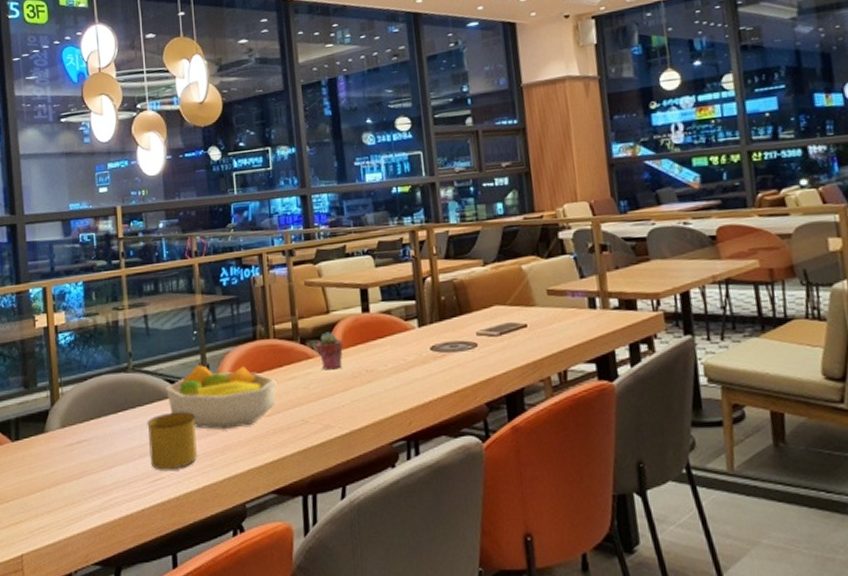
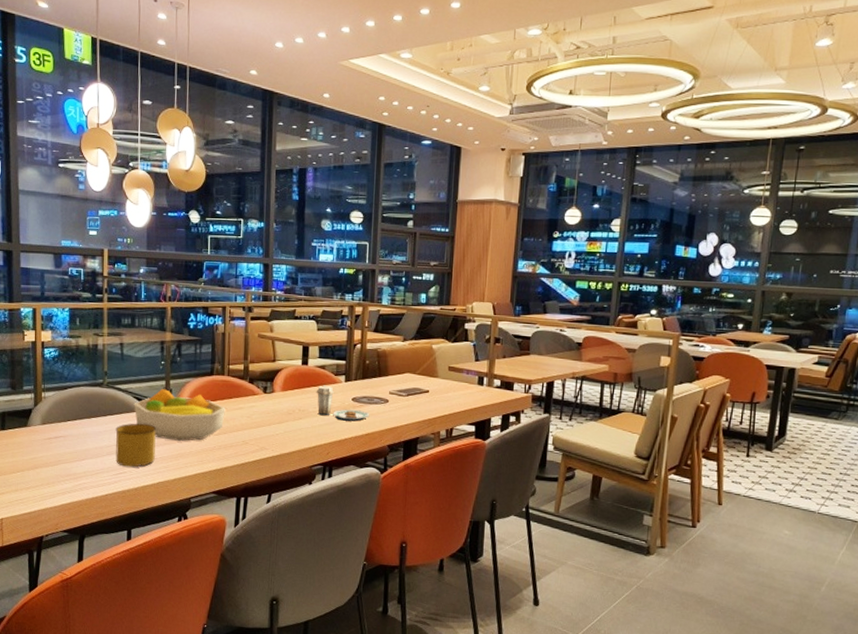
potted succulent: present [316,332,344,370] -> none [261,376,284,406]
plate: none [384,334,456,378] -> present [316,385,370,422]

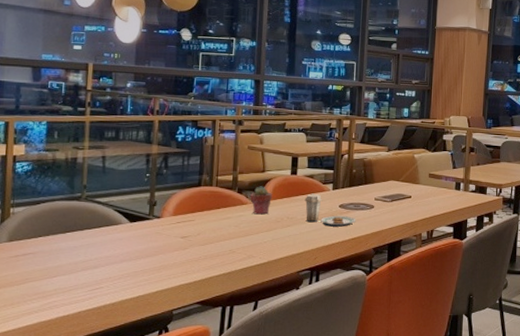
mug: present [115,423,157,467] -> none [91,236,139,282]
fruit bowl: present [134,388,225,441] -> none [114,200,213,253]
potted succulent: none [261,376,284,406] -> present [250,186,273,215]

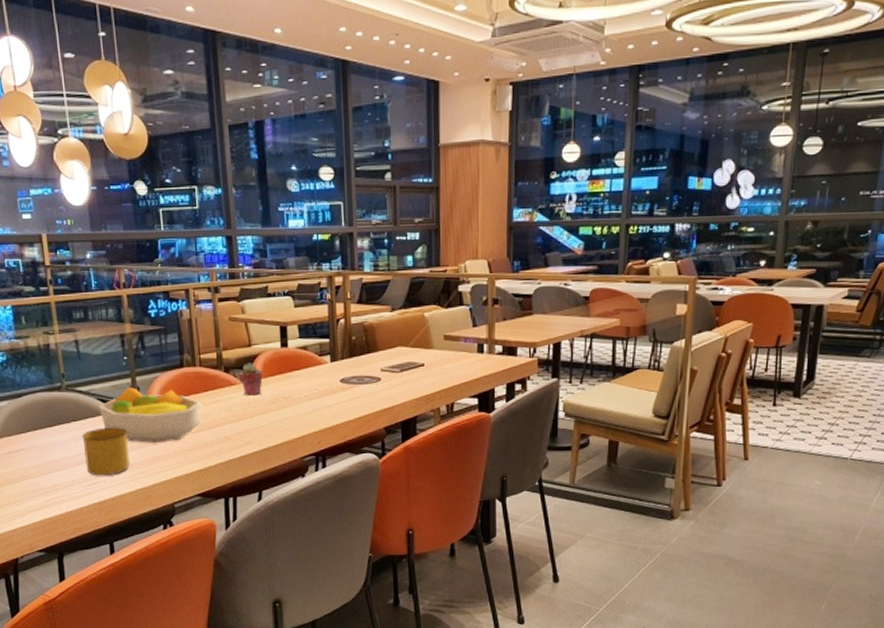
mug: none [91,236,139,282] -> present [82,427,130,476]
fruit bowl: none [114,200,213,253] -> present [99,386,202,443]
plate: present [304,193,356,227] -> none [300,367,362,405]

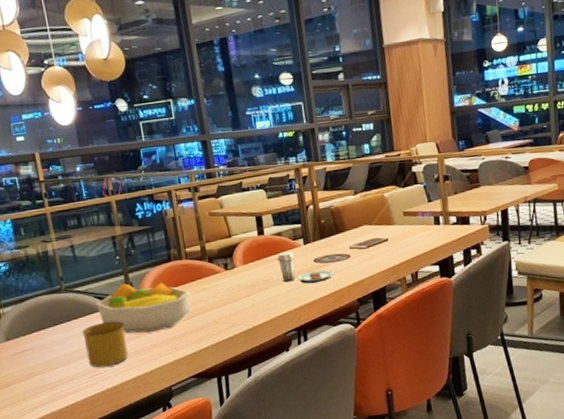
potted succulent: present [239,363,264,396] -> none [221,252,245,282]
plate: none [300,367,362,405] -> present [277,251,334,284]

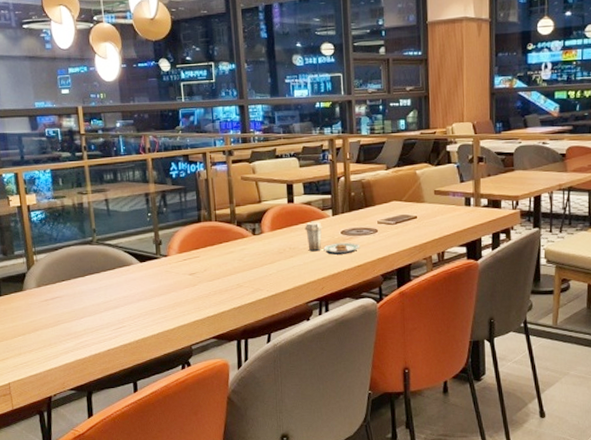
mug: present [82,321,128,368] -> none [110,276,152,321]
fruit bowl: present [96,282,191,334] -> none [125,240,217,290]

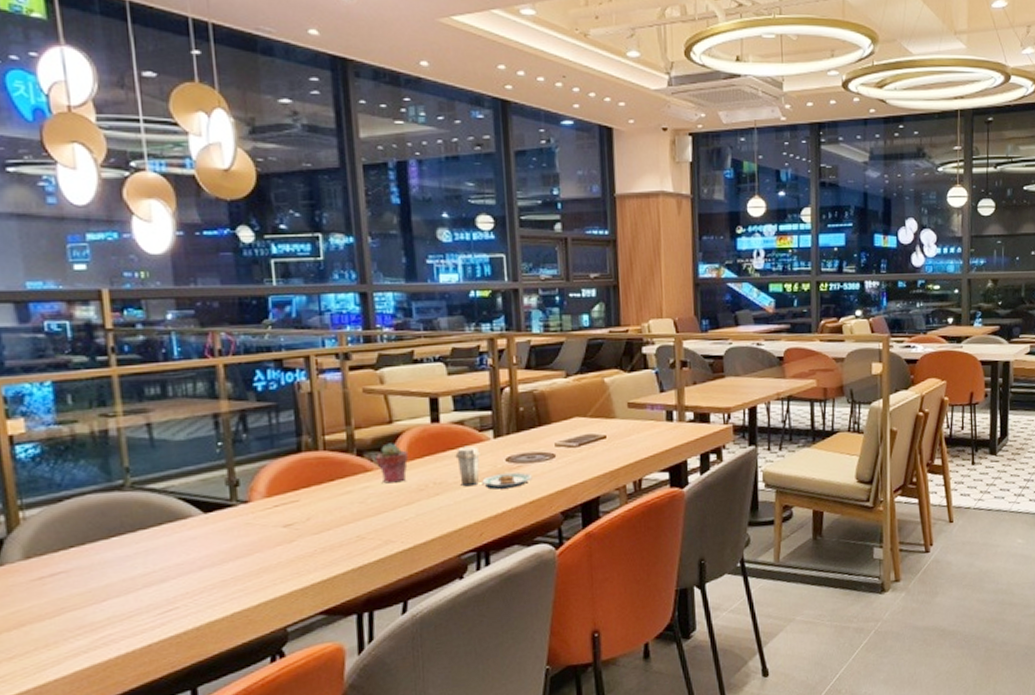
potted succulent: none [250,217,272,247] -> present [376,443,409,484]

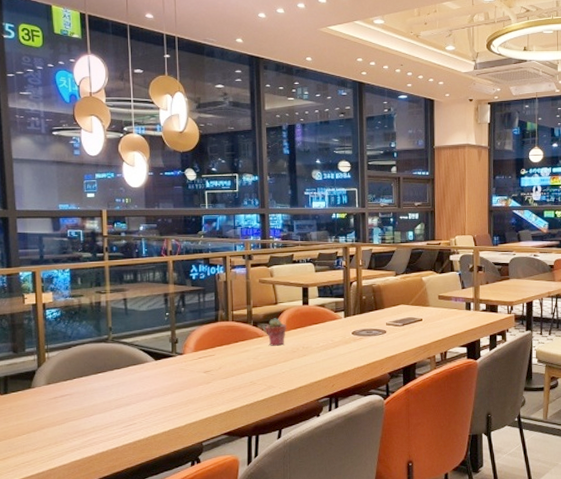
plate: present [455,445,532,489] -> none [318,322,370,354]

